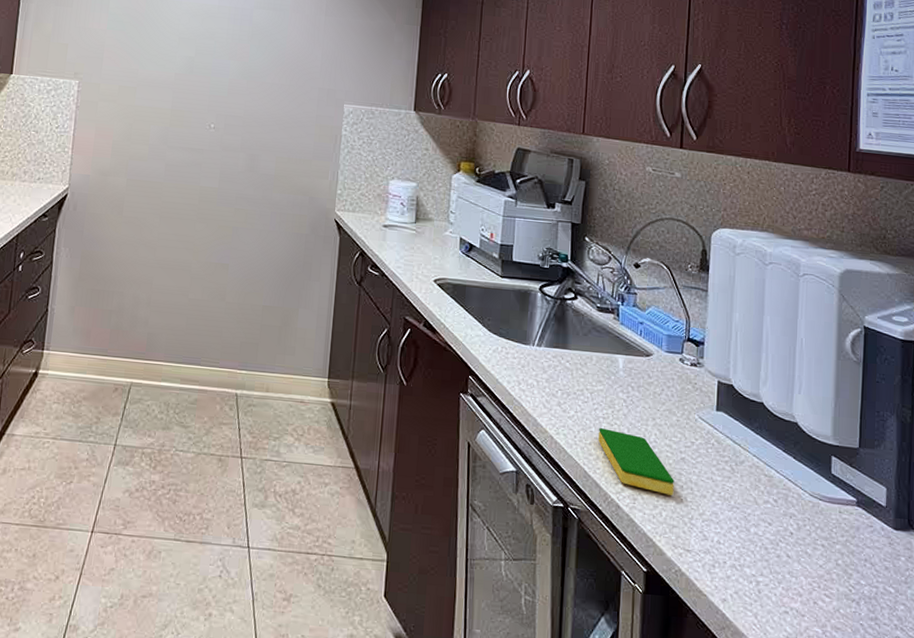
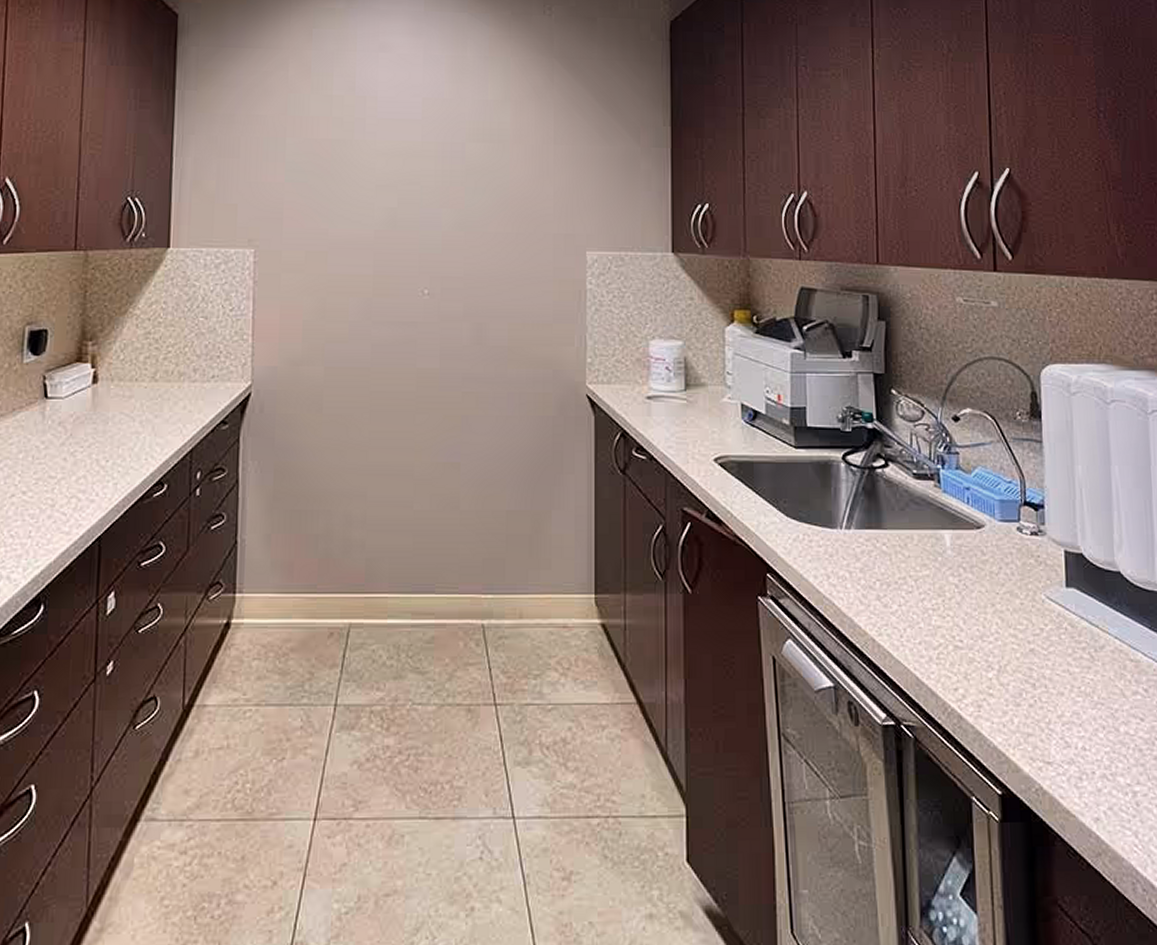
dish sponge: present [598,427,674,496] -> none [929,621,1025,697]

